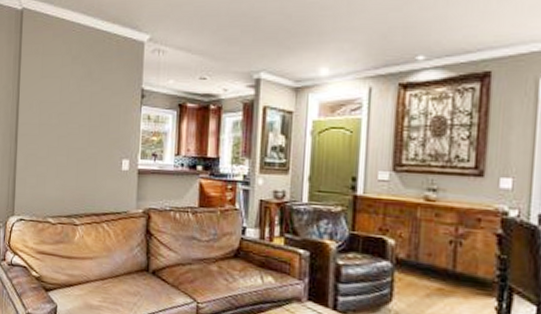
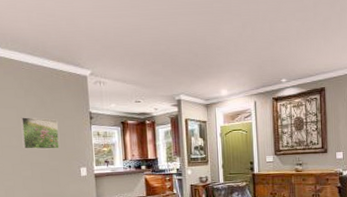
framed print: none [62,90,104,133] -> present [20,117,59,150]

